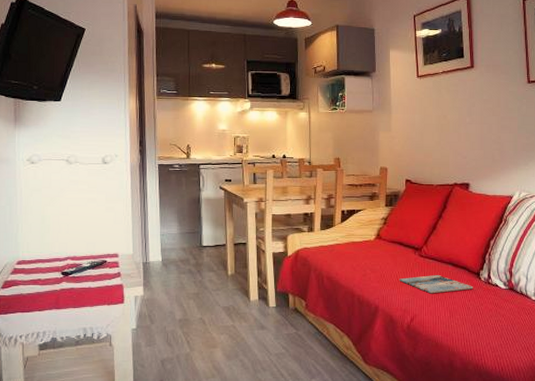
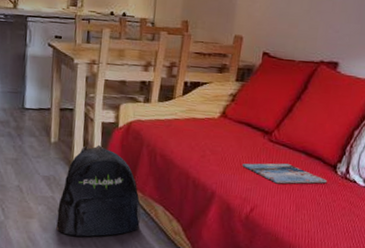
backpack: none [239,273,314,360] -> present [56,144,141,237]

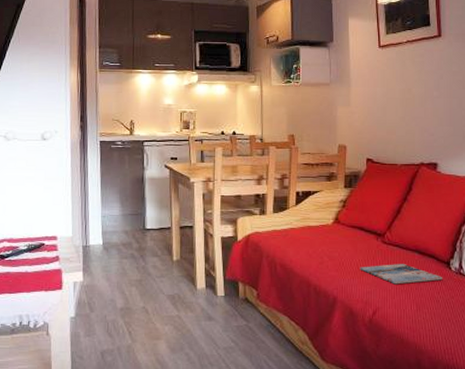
backpack: present [56,144,141,237] -> none [184,259,267,354]

